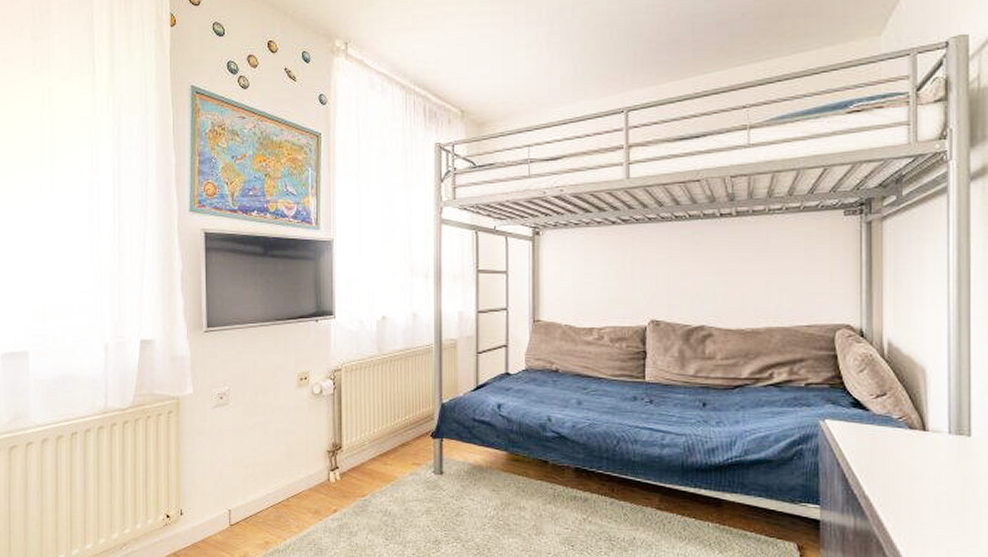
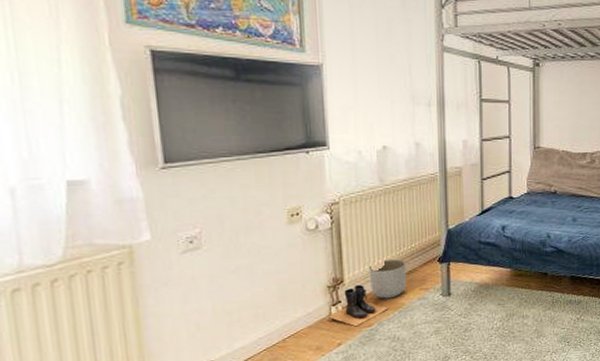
boots: none [326,453,382,495] -> present [327,285,389,327]
planter: none [365,429,400,470] -> present [368,258,407,299]

